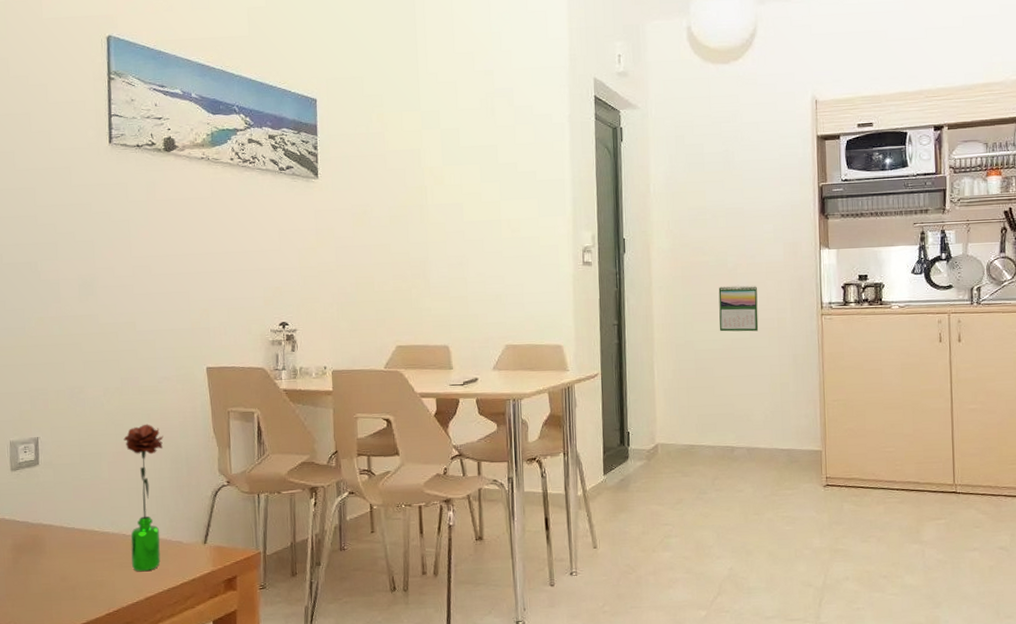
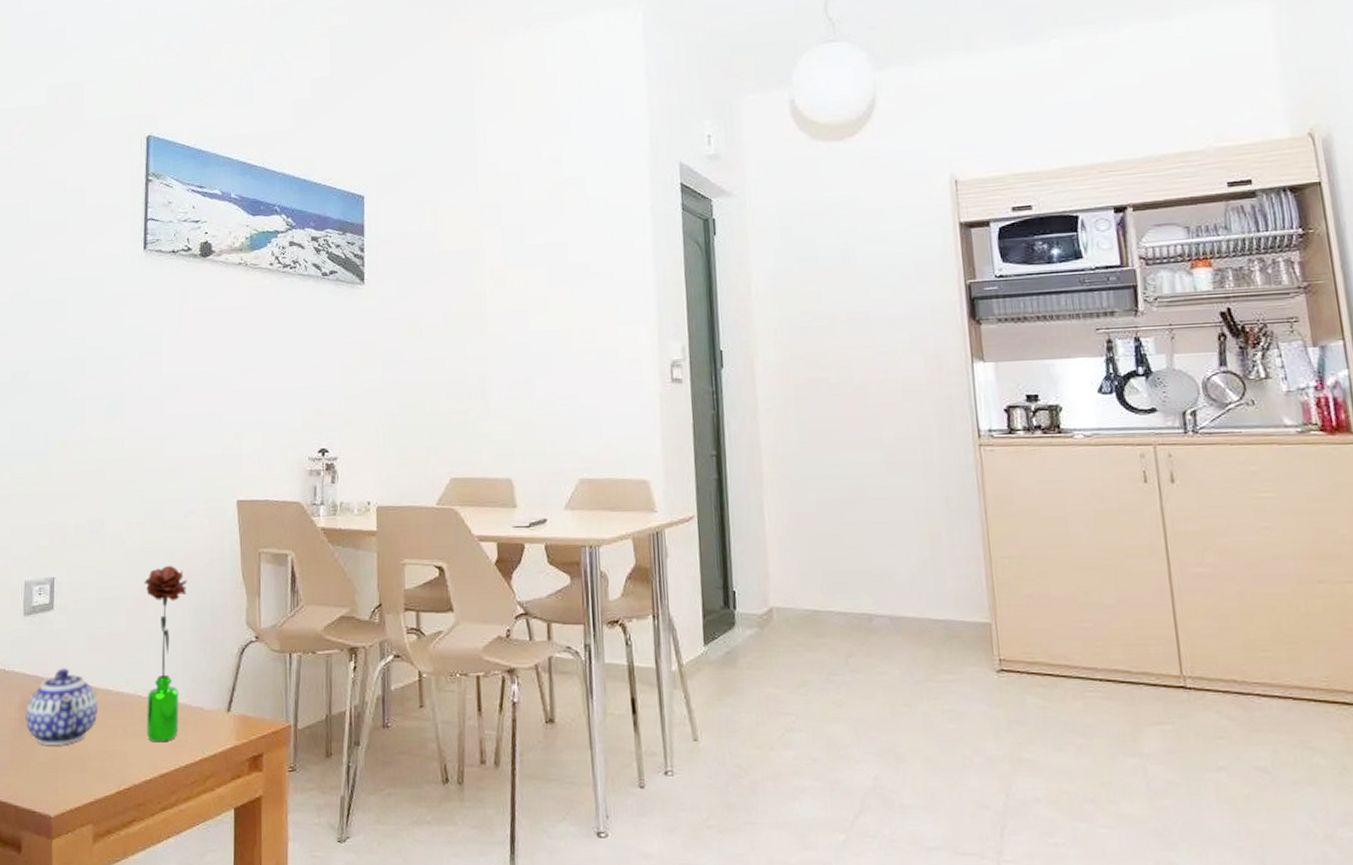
teapot: none [18,514,86,580] -> present [26,668,99,746]
calendar: present [718,285,759,332] -> none [842,407,897,466]

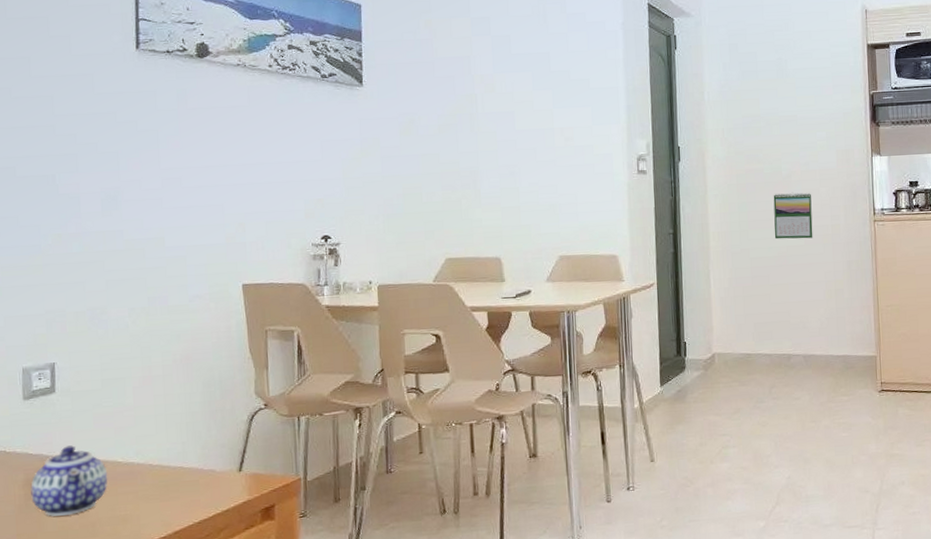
flower: present [144,565,187,743] -> none [150,345,195,504]
calendar: none [842,407,897,466] -> present [773,192,813,240]

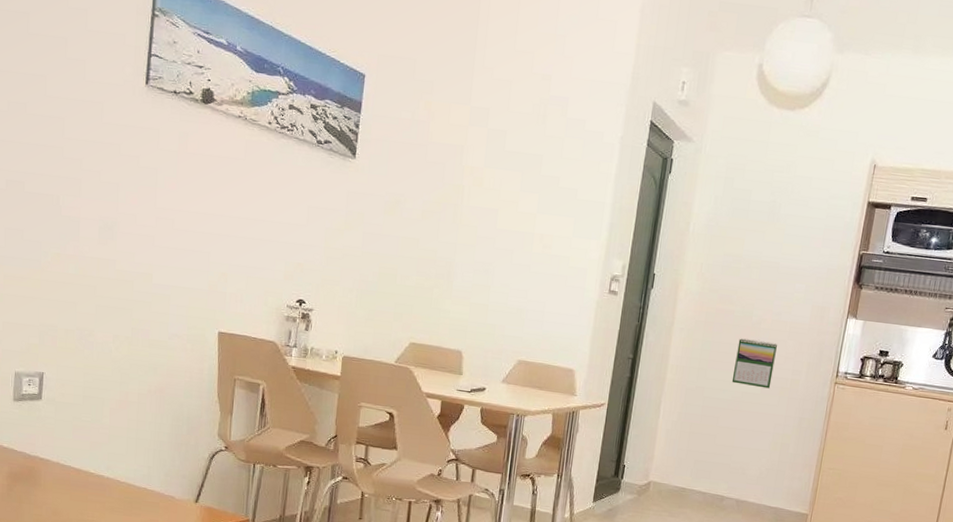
teapot: present [31,445,108,517] -> none [13,449,81,512]

